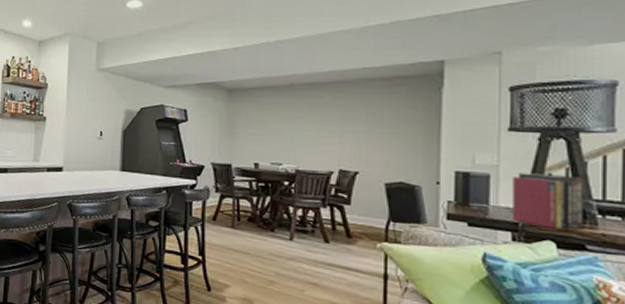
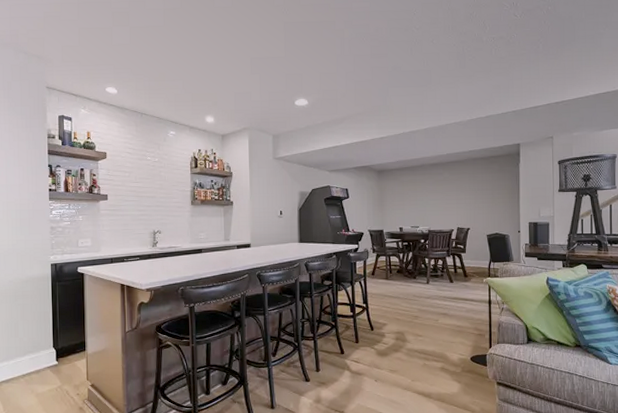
books: present [511,172,583,231] -> none [561,219,601,256]

